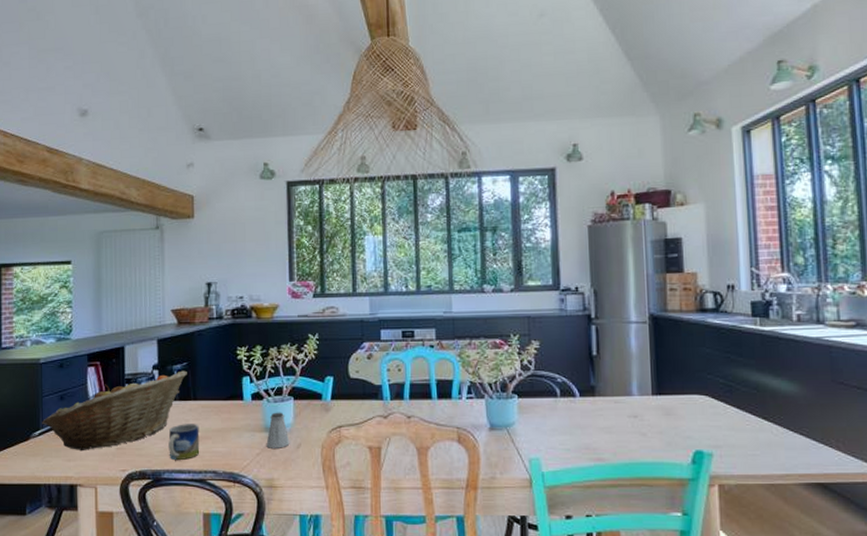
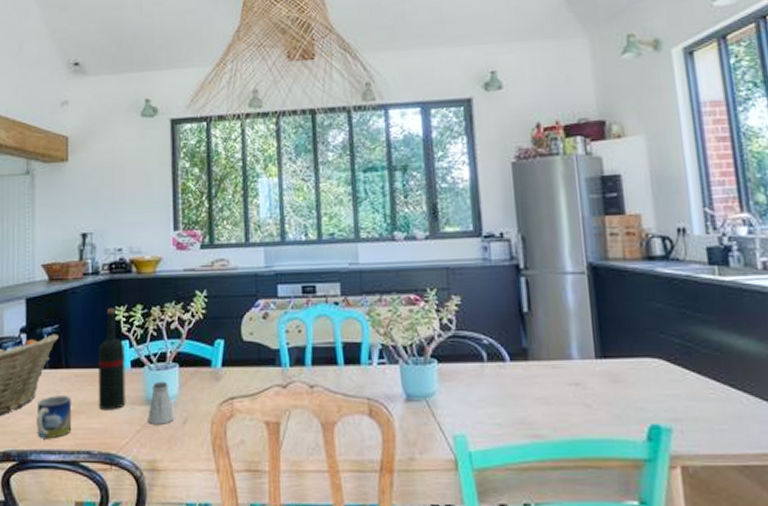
wine bottle: none [222,349,247,437] -> present [98,309,126,411]

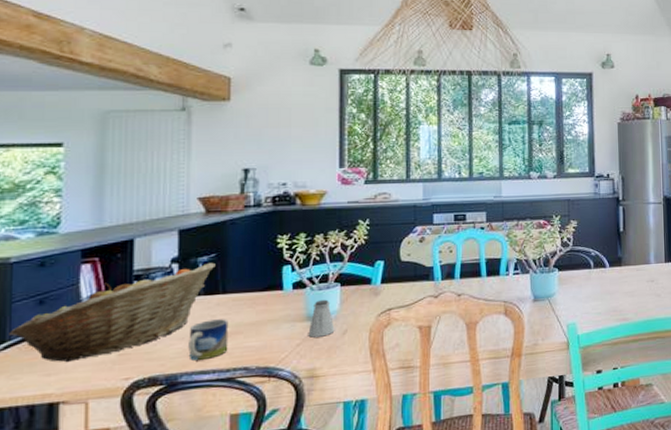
wine bottle: present [98,309,126,411] -> none [257,237,287,329]

